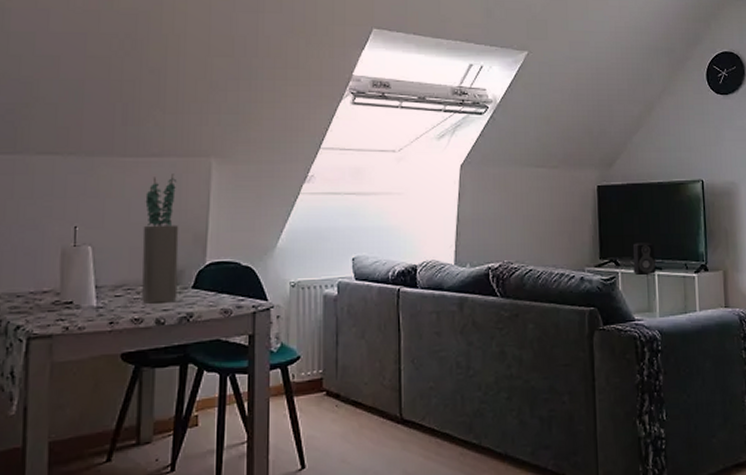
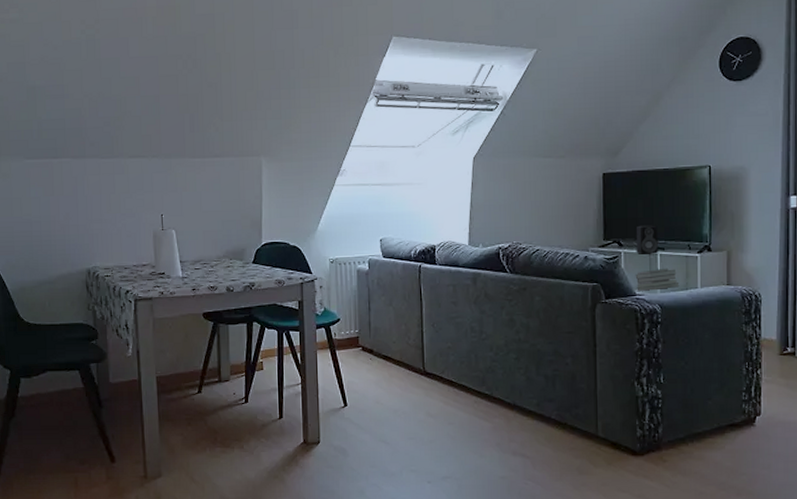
vase: present [141,174,179,304] -> none [212,171,242,275]
books: none [633,289,678,316] -> present [635,268,680,291]

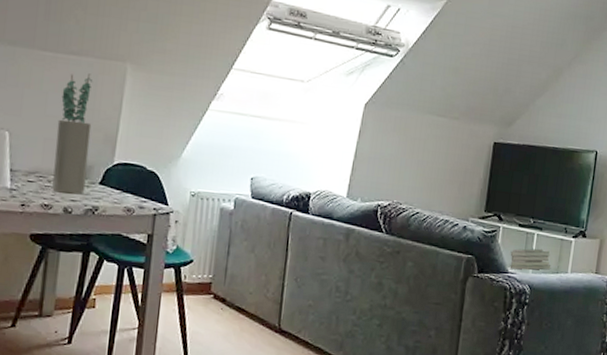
vase: none [212,171,242,275] -> present [52,73,93,195]
speaker: present [636,225,658,254] -> none [514,201,539,233]

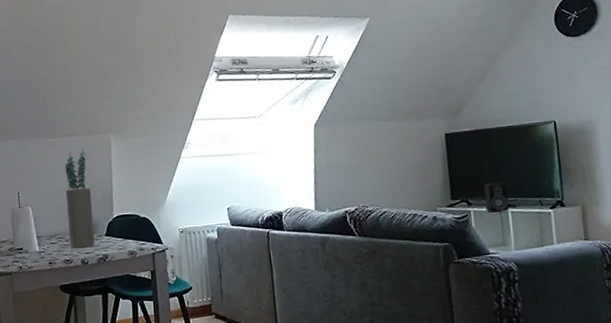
books: present [510,248,551,271] -> none [487,225,535,250]
speaker: none [514,201,539,233] -> present [484,182,509,212]

